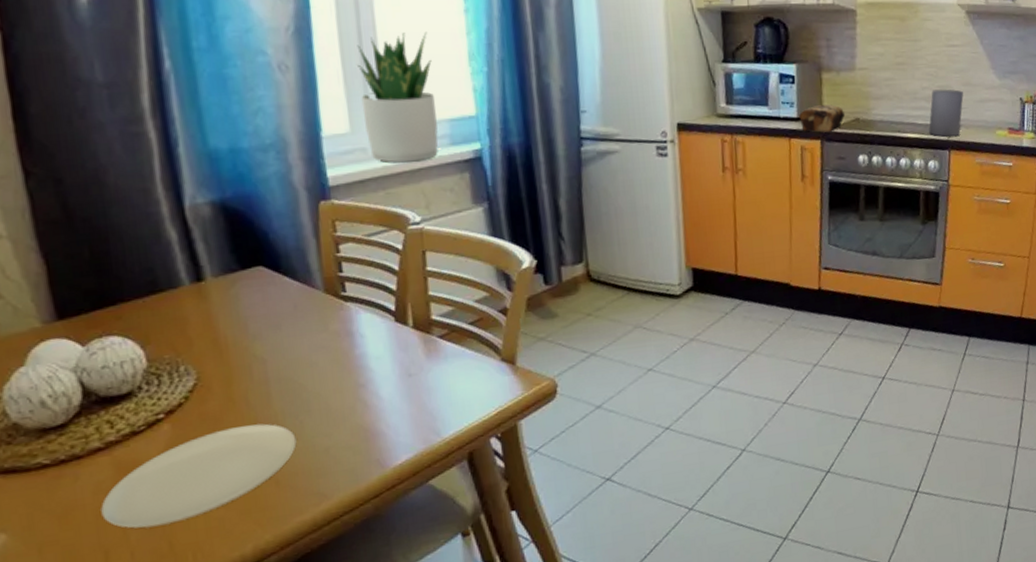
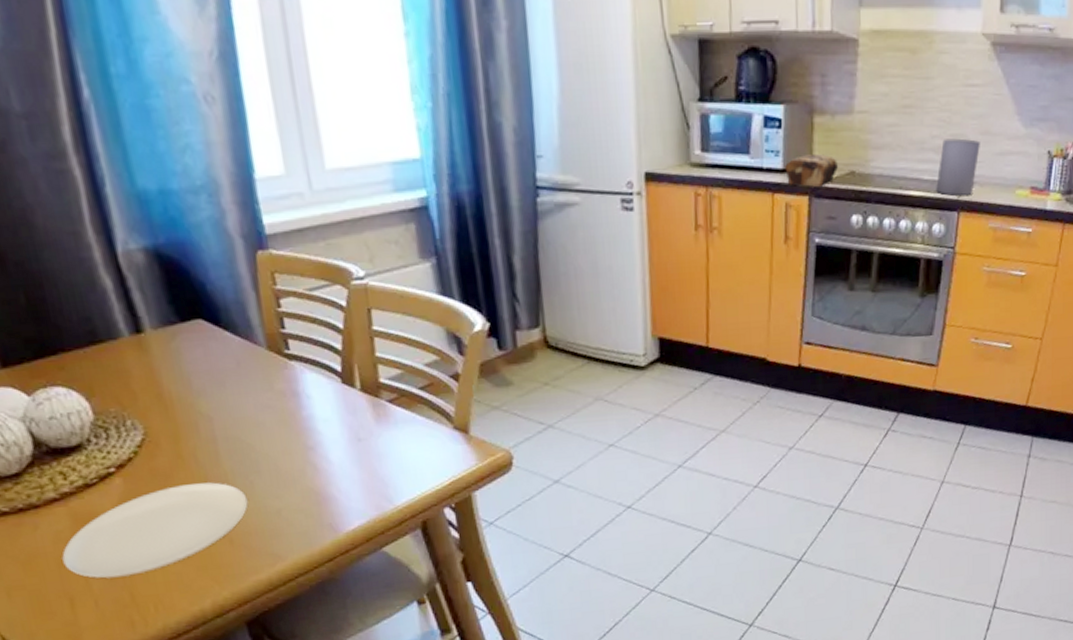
planter: present [357,31,438,163] -> none [287,59,381,211]

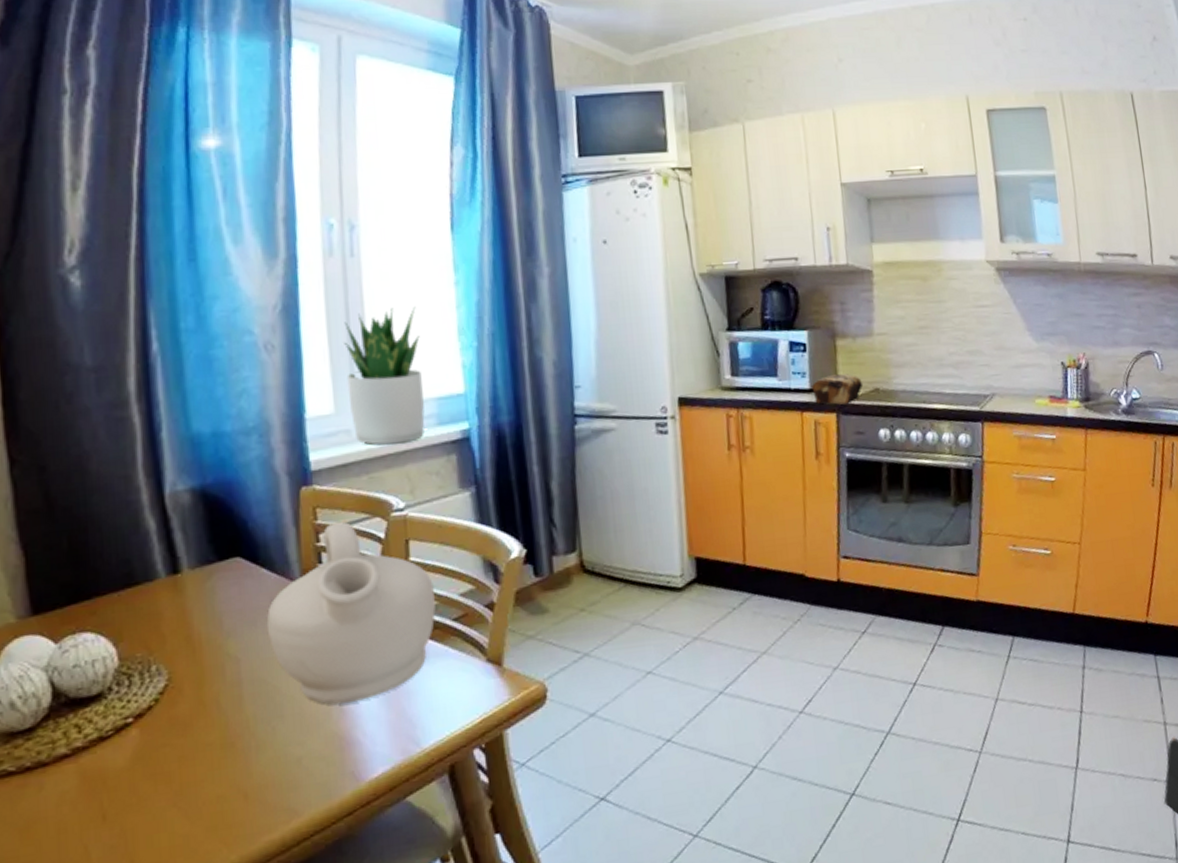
plate: present [62,482,249,579] -> none [63,729,268,846]
teapot: none [234,288,402,463] -> present [266,521,436,705]
planter: none [287,59,381,211] -> present [344,306,425,445]
canister: present [936,138,980,197] -> none [958,354,997,408]

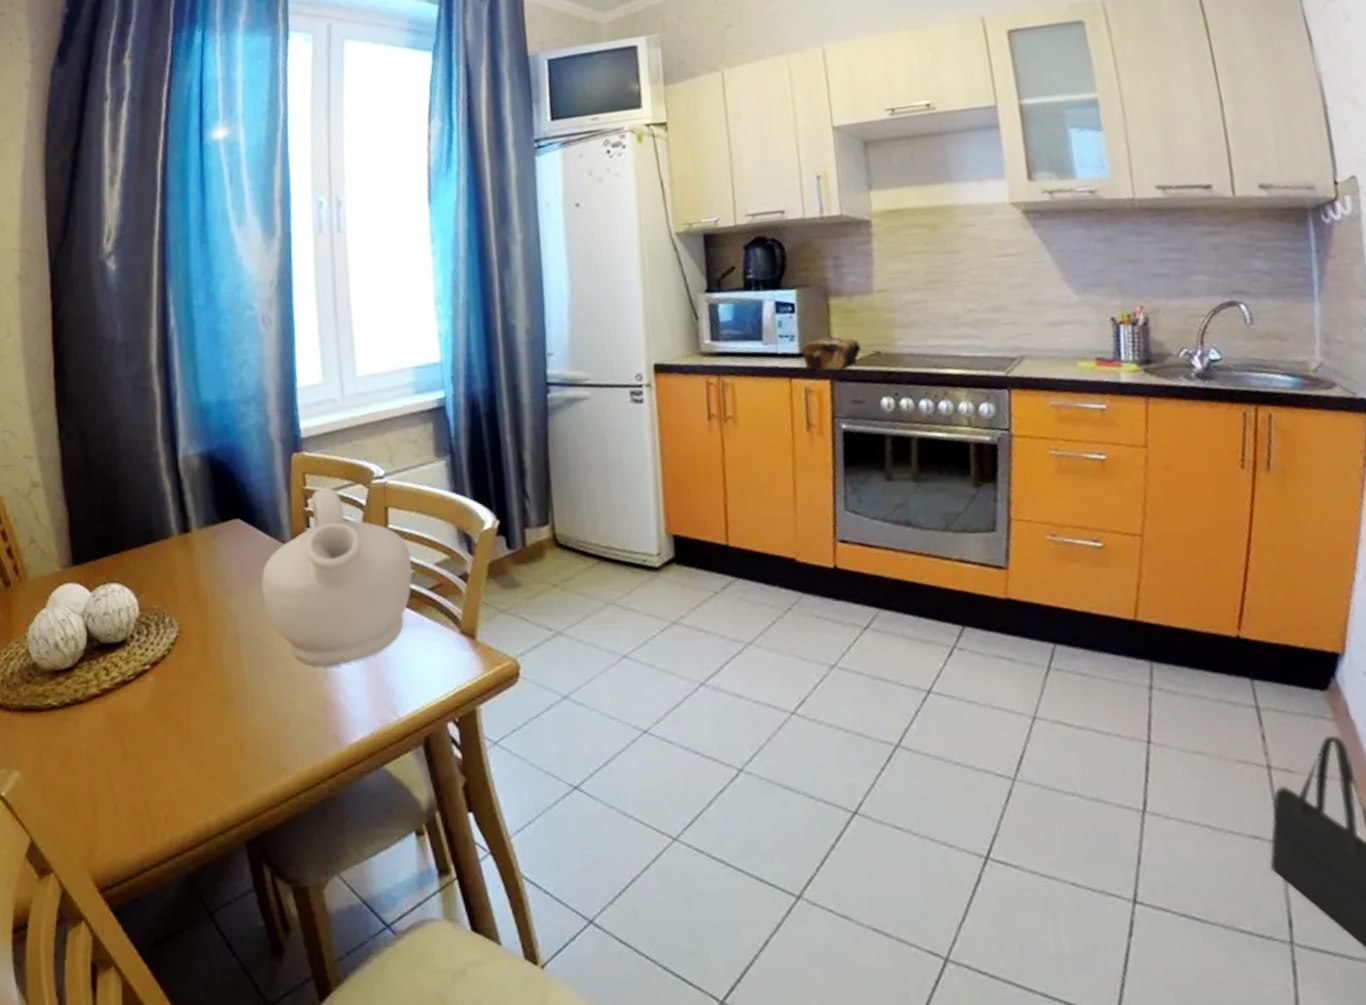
planter: present [344,306,425,445] -> none [331,277,403,414]

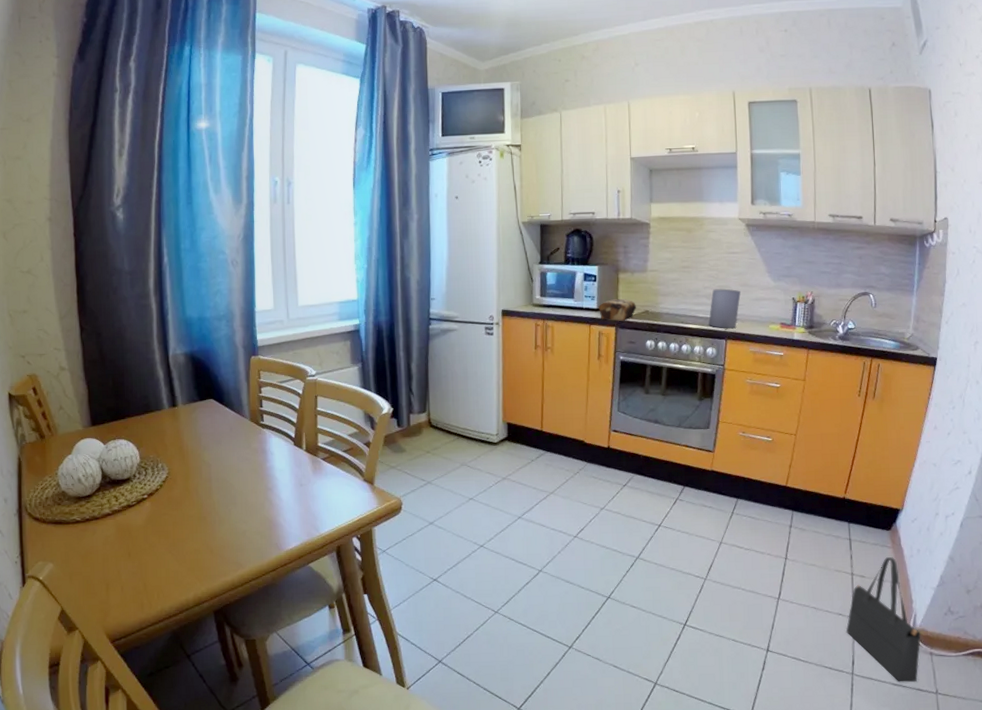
teapot: present [261,487,413,666] -> none [227,381,332,499]
canister: none [977,310,1026,373] -> present [708,289,741,329]

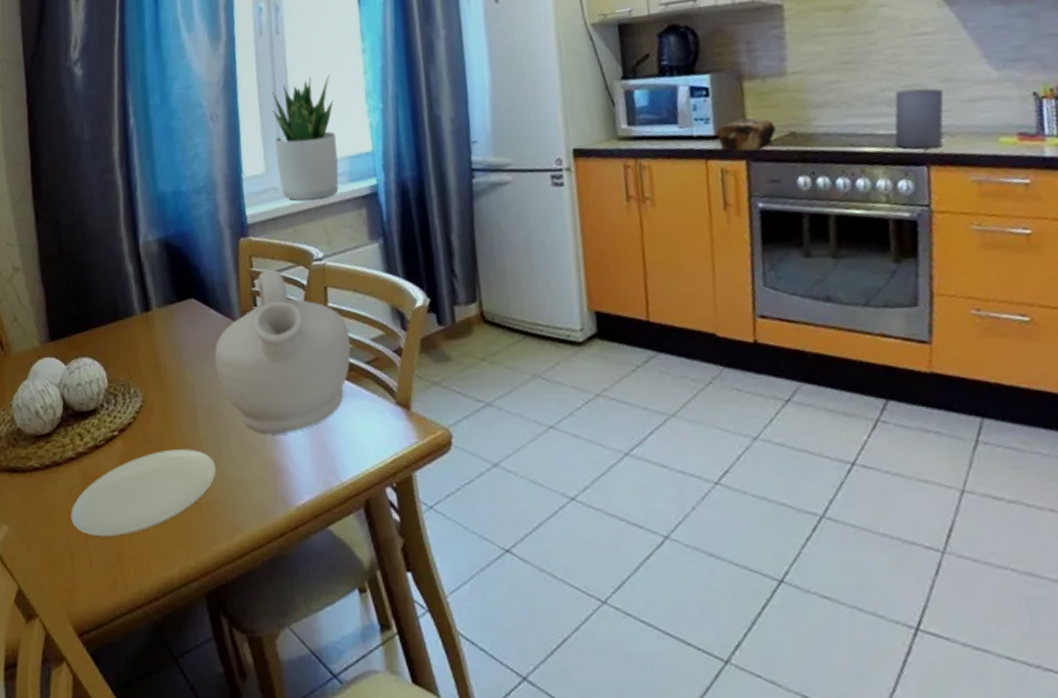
plate: none [106,509,226,572] -> present [71,449,217,537]
teapot: none [227,381,332,499] -> present [214,269,351,434]
planter: none [281,239,331,332] -> present [272,74,339,201]

